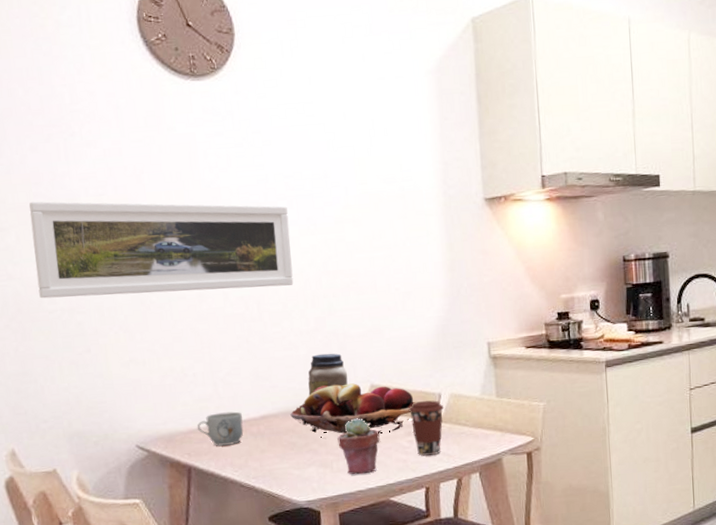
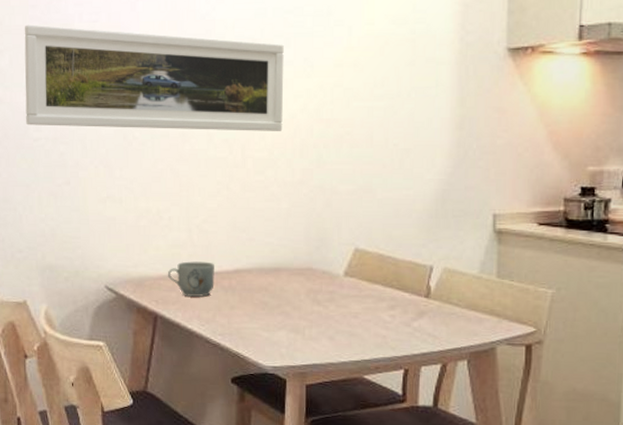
fruit basket: present [290,383,415,439] -> none [265,244,403,304]
jar: present [308,353,348,417] -> none [286,209,331,276]
potted succulent: present [337,418,380,475] -> none [313,283,359,346]
coffee cup: present [408,400,445,456] -> none [394,273,435,334]

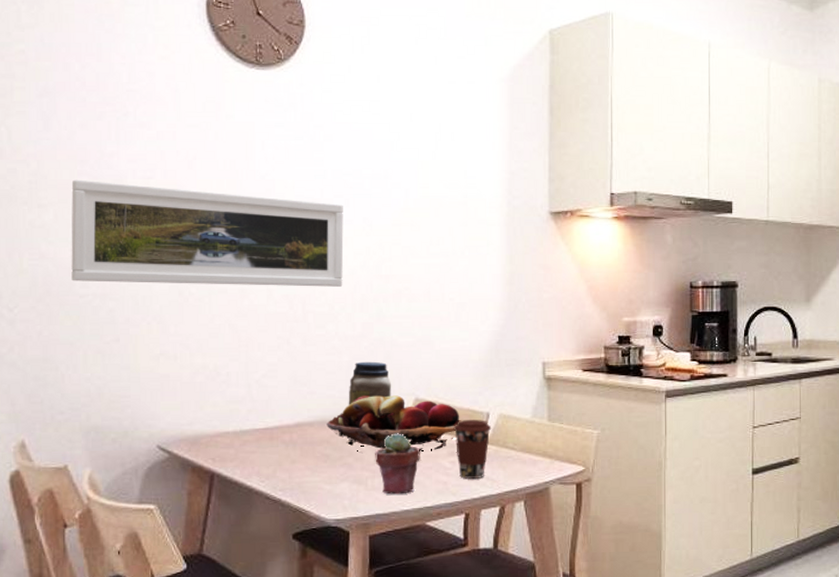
mug: present [167,261,214,298] -> none [225,416,275,454]
fruit basket: none [265,244,403,304] -> present [327,395,461,453]
jar: none [286,209,331,276] -> present [348,361,392,428]
potted succulent: none [313,283,359,346] -> present [375,433,420,495]
coffee cup: none [394,273,435,334] -> present [453,420,492,479]

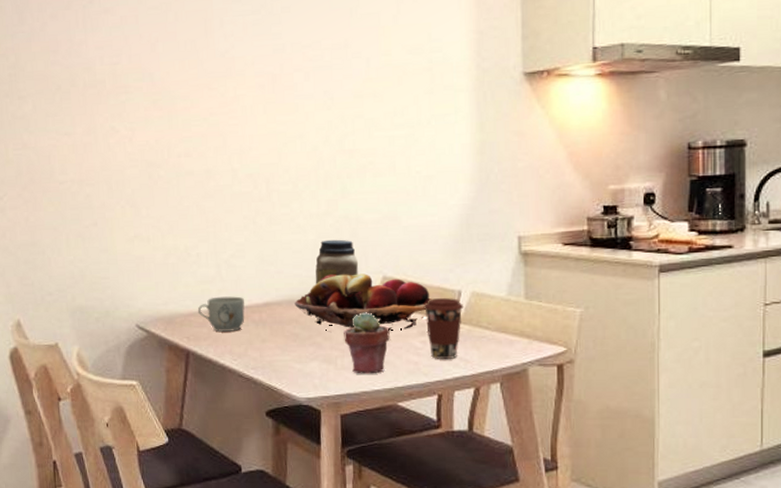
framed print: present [71,179,344,287] -> none [46,69,306,169]
mug: none [225,416,275,454] -> present [197,296,245,333]

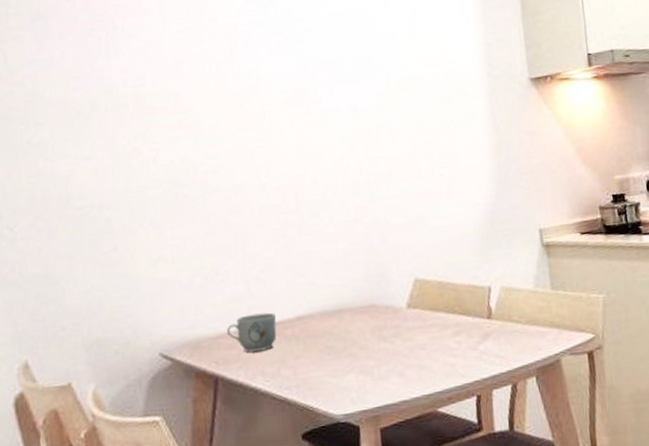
fruit basket: present [295,273,432,332] -> none [328,277,463,341]
jar: present [315,239,359,307] -> none [347,245,390,316]
potted succulent: present [344,312,390,374] -> none [379,317,425,383]
coffee cup: present [423,298,464,359] -> none [456,294,495,359]

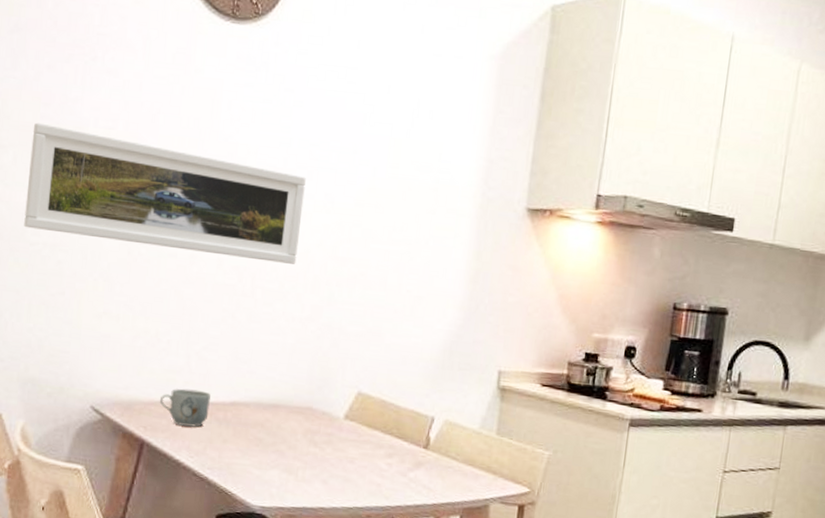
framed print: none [65,92,333,195] -> present [24,122,306,264]

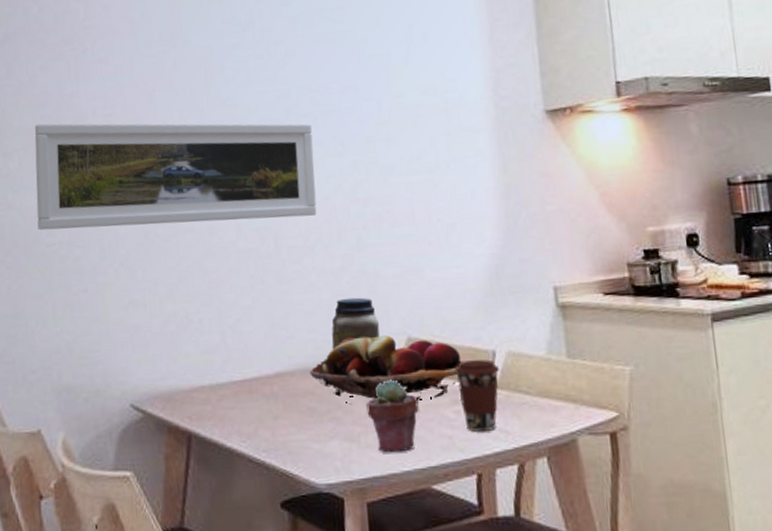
mug: present [159,388,211,428] -> none [200,366,254,410]
fruit basket: none [263,382,404,450] -> present [310,335,463,404]
jar: none [286,346,335,414] -> present [331,297,380,376]
potted succulent: none [308,425,357,491] -> present [366,380,419,453]
coffee cup: none [394,421,435,486] -> present [454,359,500,432]

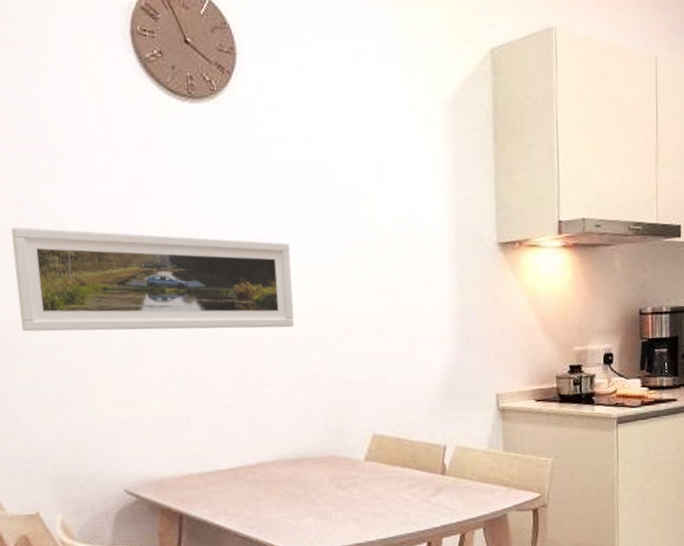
fruit basket: present [310,335,463,404] -> none [288,432,419,489]
jar: present [331,297,380,376] -> none [307,400,350,466]
potted succulent: present [366,380,419,453] -> none [337,468,381,527]
coffee cup: present [454,359,500,432] -> none [412,452,449,509]

